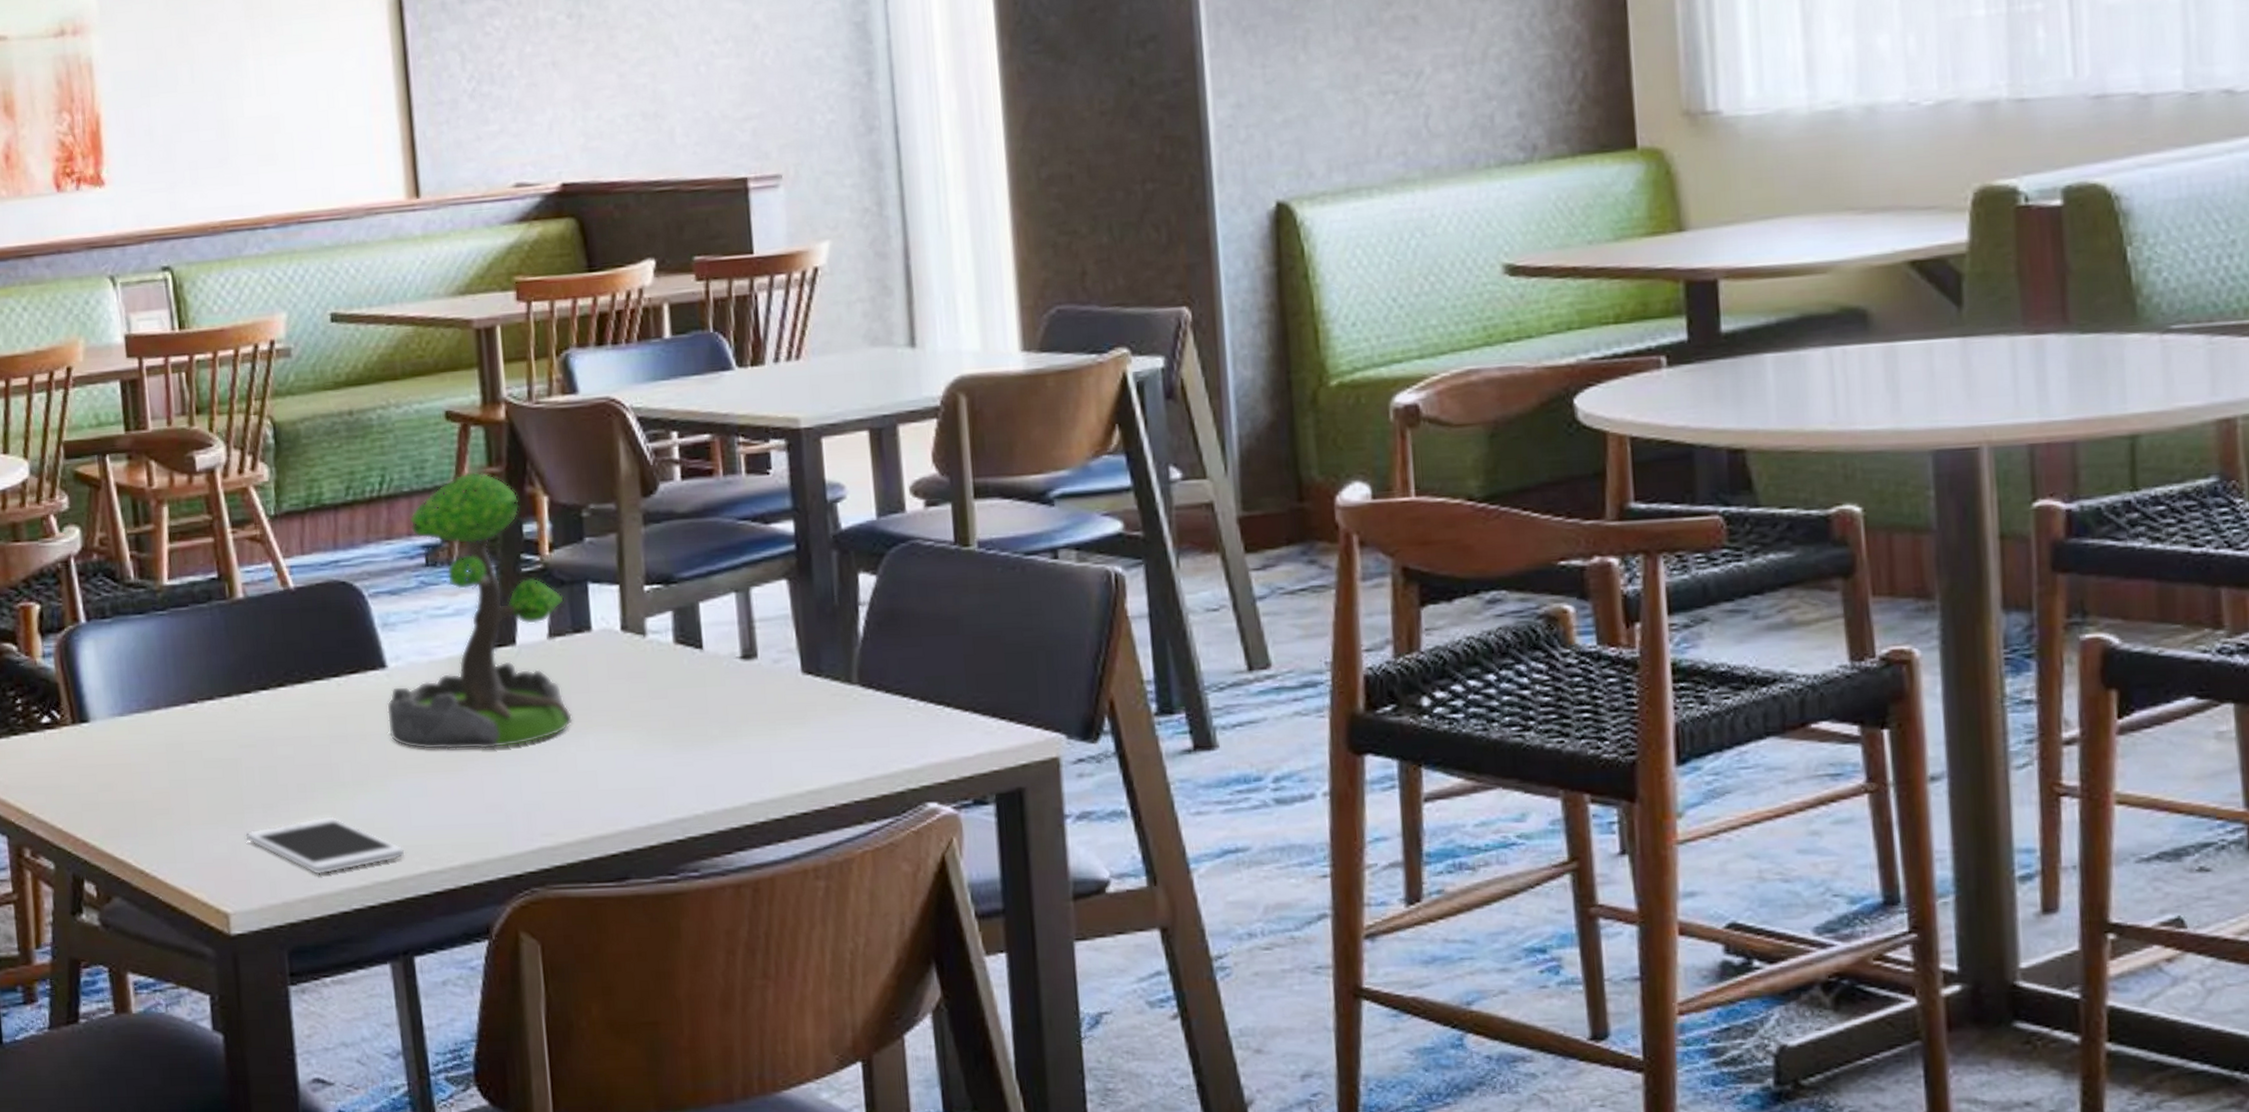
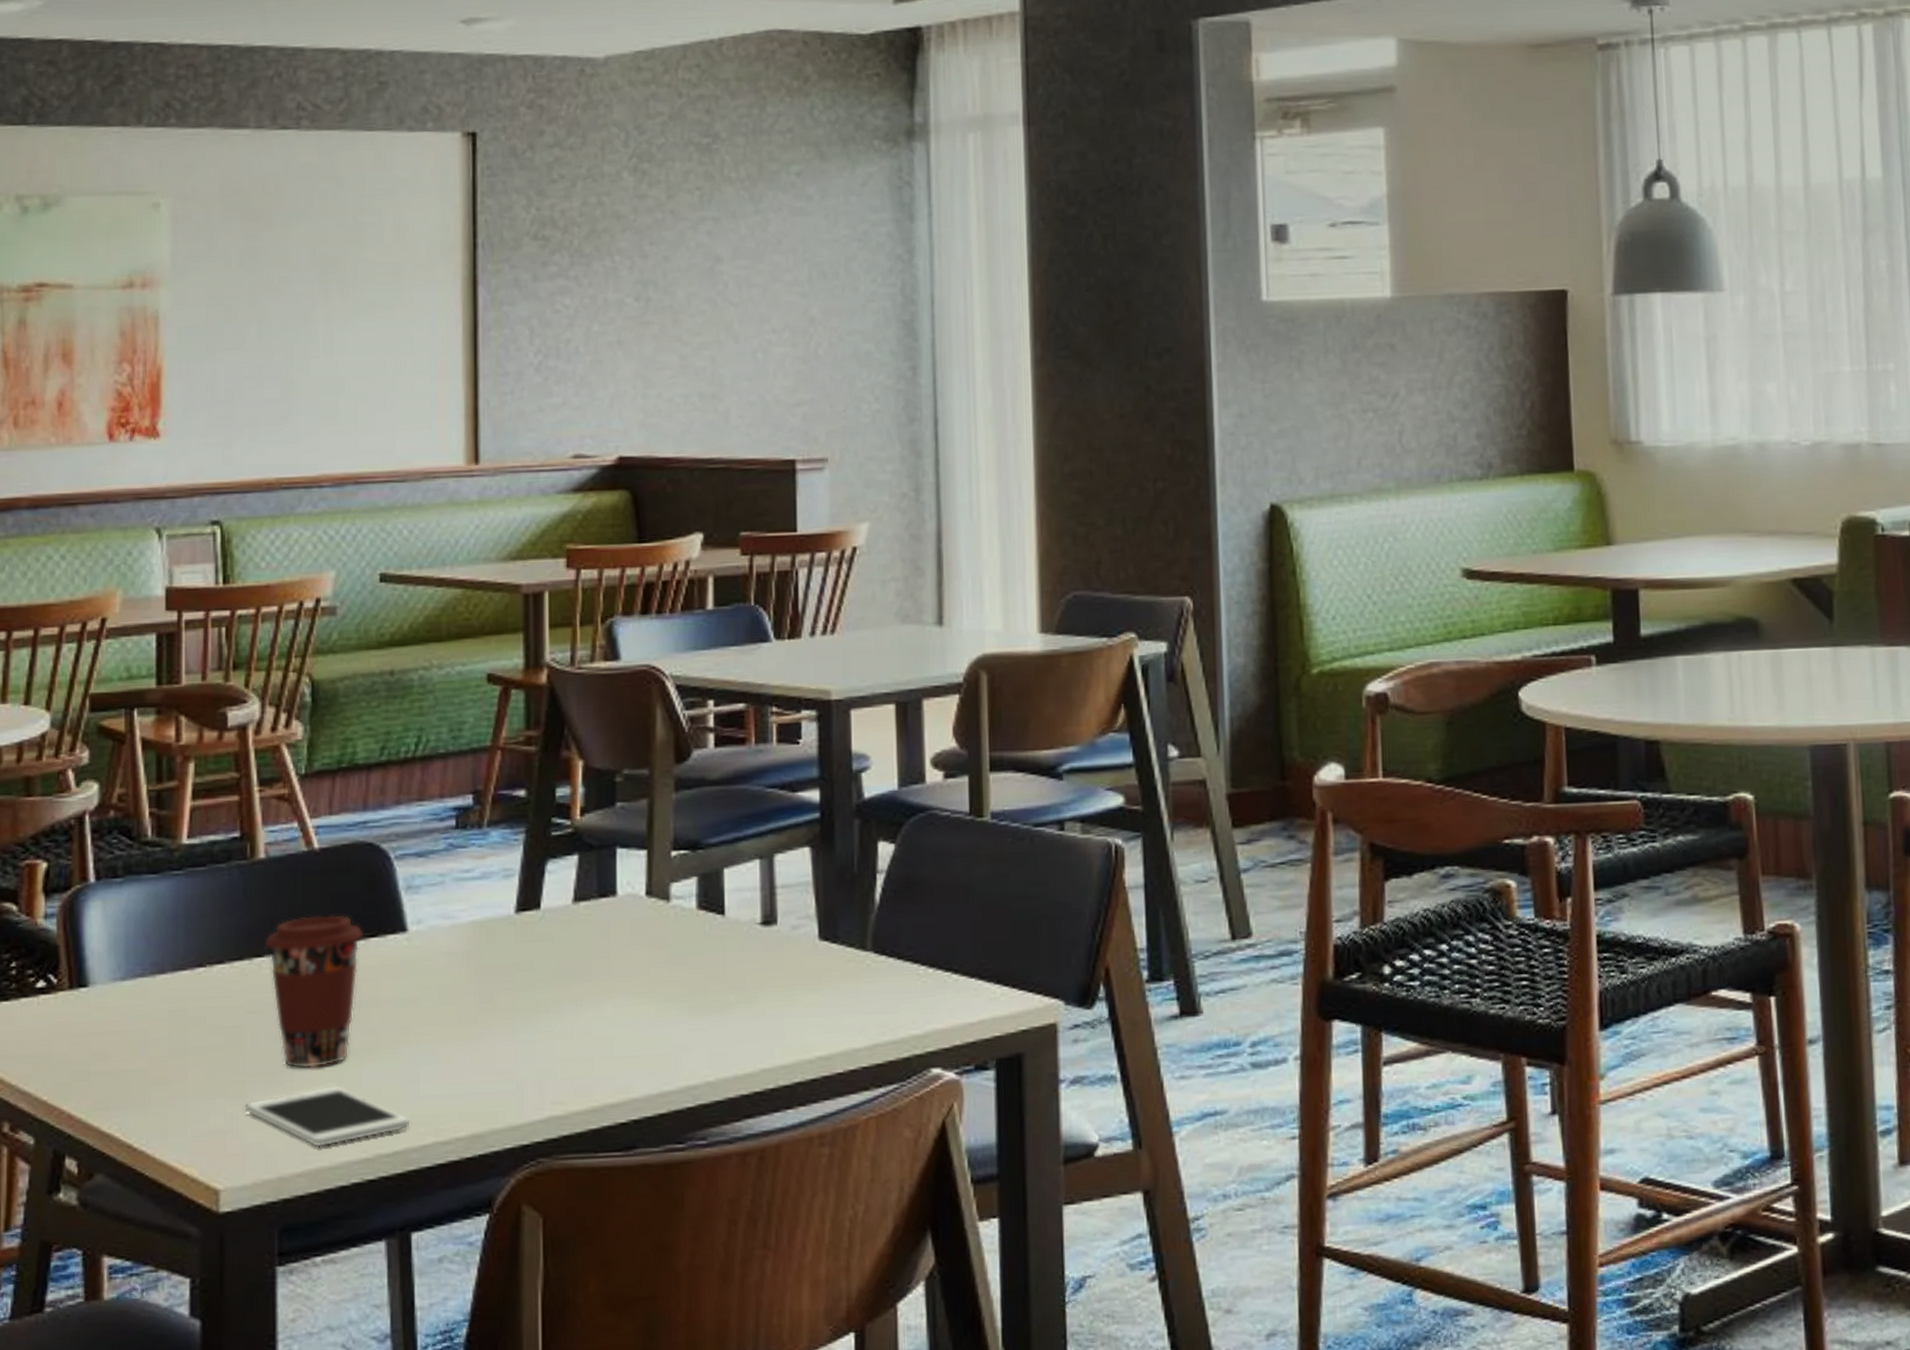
coffee cup: none [250,651,344,800] -> present [264,914,363,1069]
plant: present [387,472,573,750] -> none [404,735,592,1016]

